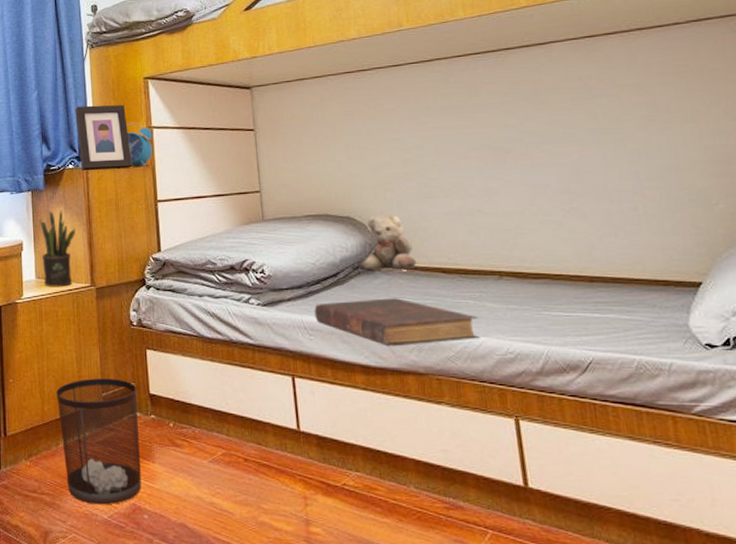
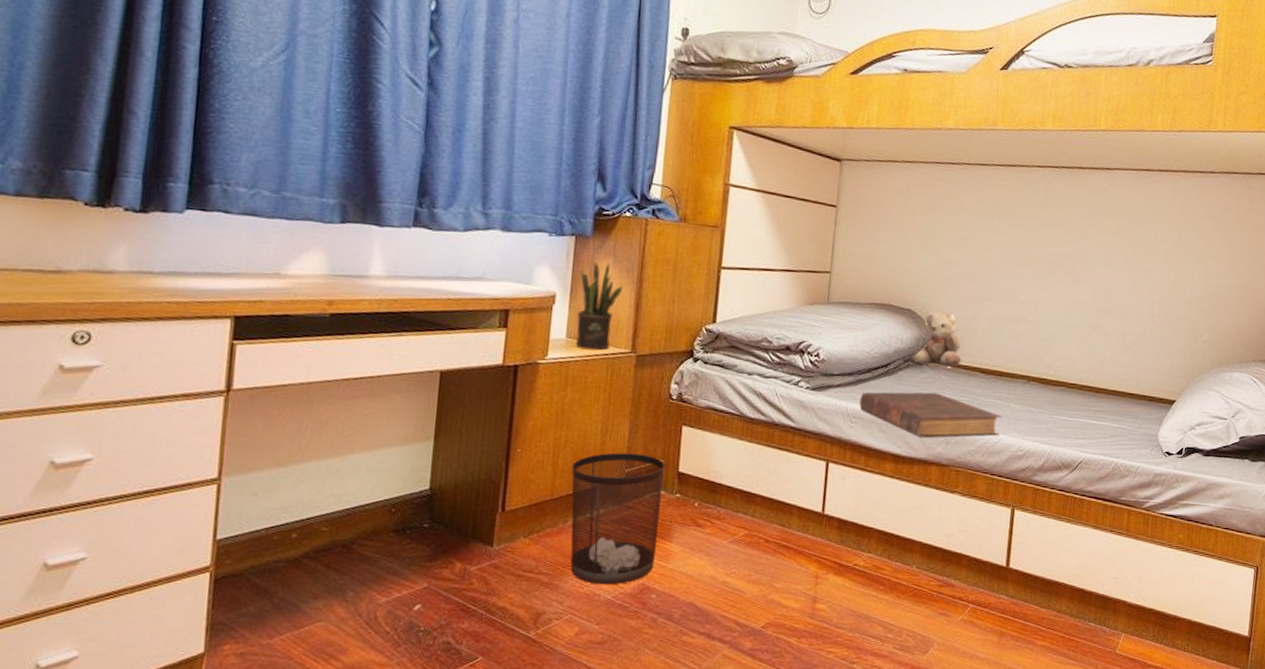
picture frame: present [75,105,133,171] -> none [640,145,703,227]
alarm clock: present [118,123,153,170] -> none [683,176,728,229]

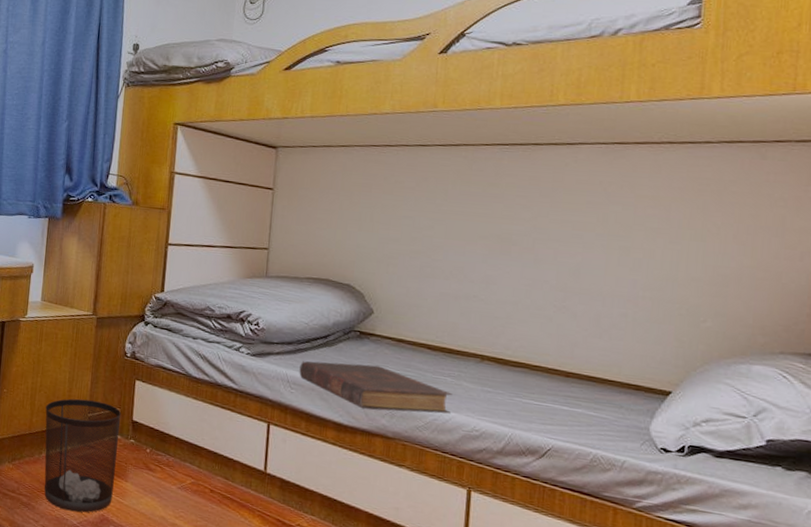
potted plant: present [576,262,624,351] -> none [49,239,86,312]
teddy bear: present [907,311,962,367] -> none [346,287,406,342]

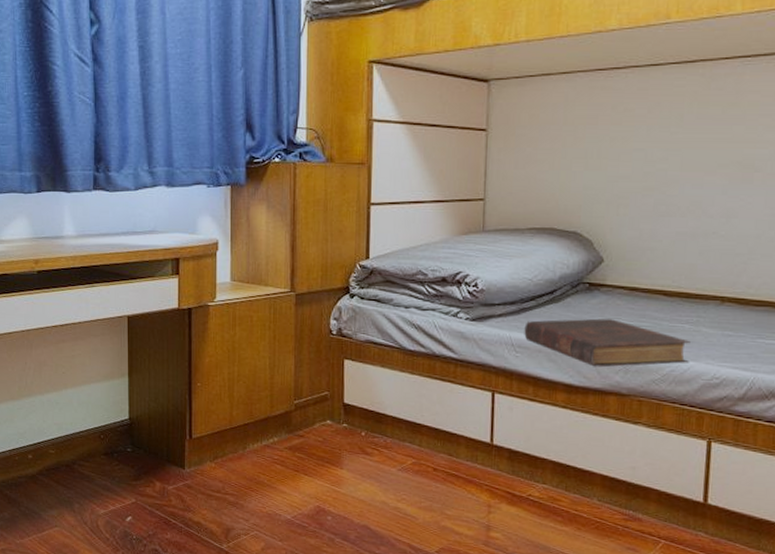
waste bin: present [44,398,122,513] -> none [246,385,331,506]

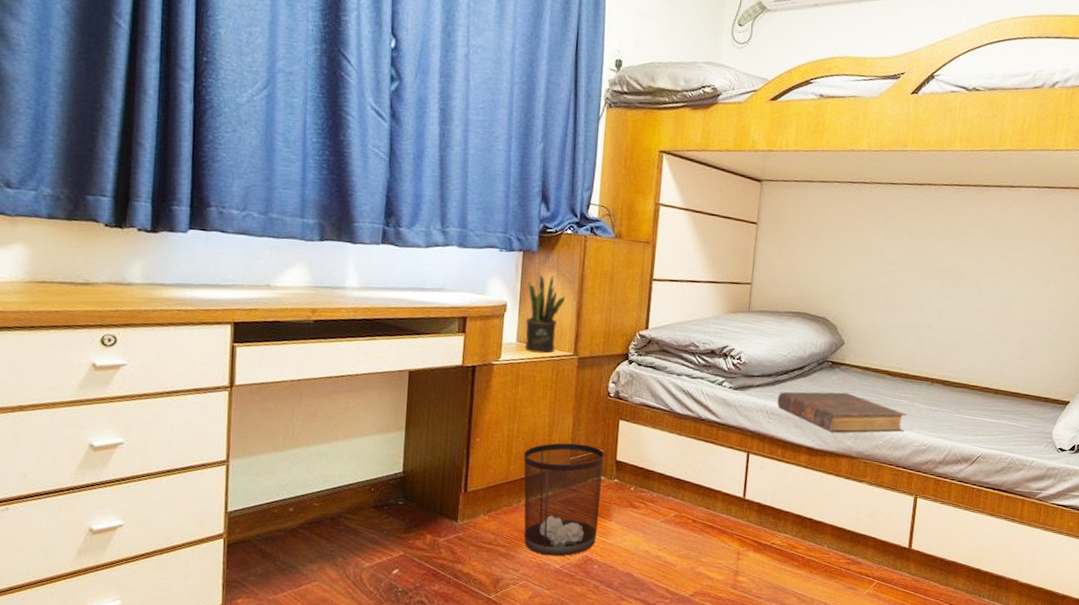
potted plant: none [237,208,278,291] -> present [525,274,566,354]
waste bin: none [246,385,331,506] -> present [523,442,605,557]

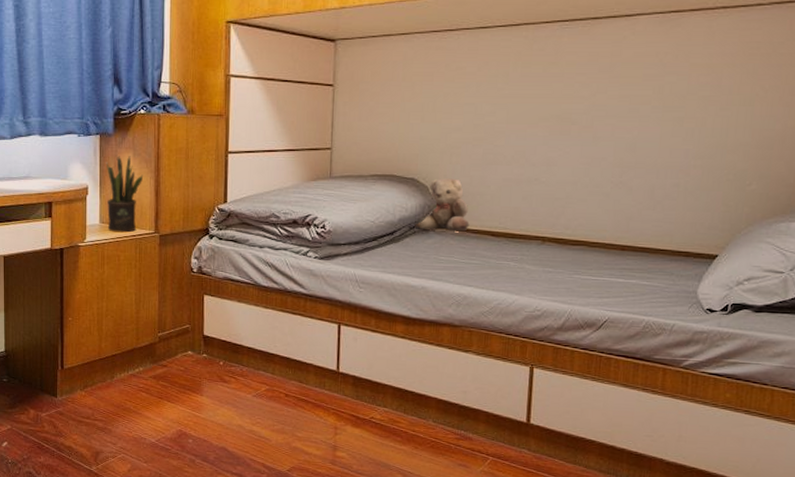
waste bin: present [523,442,605,557] -> none [114,319,192,431]
book: present [777,391,907,434] -> none [367,257,515,301]
teddy bear: none [820,319,871,370] -> present [412,178,470,232]

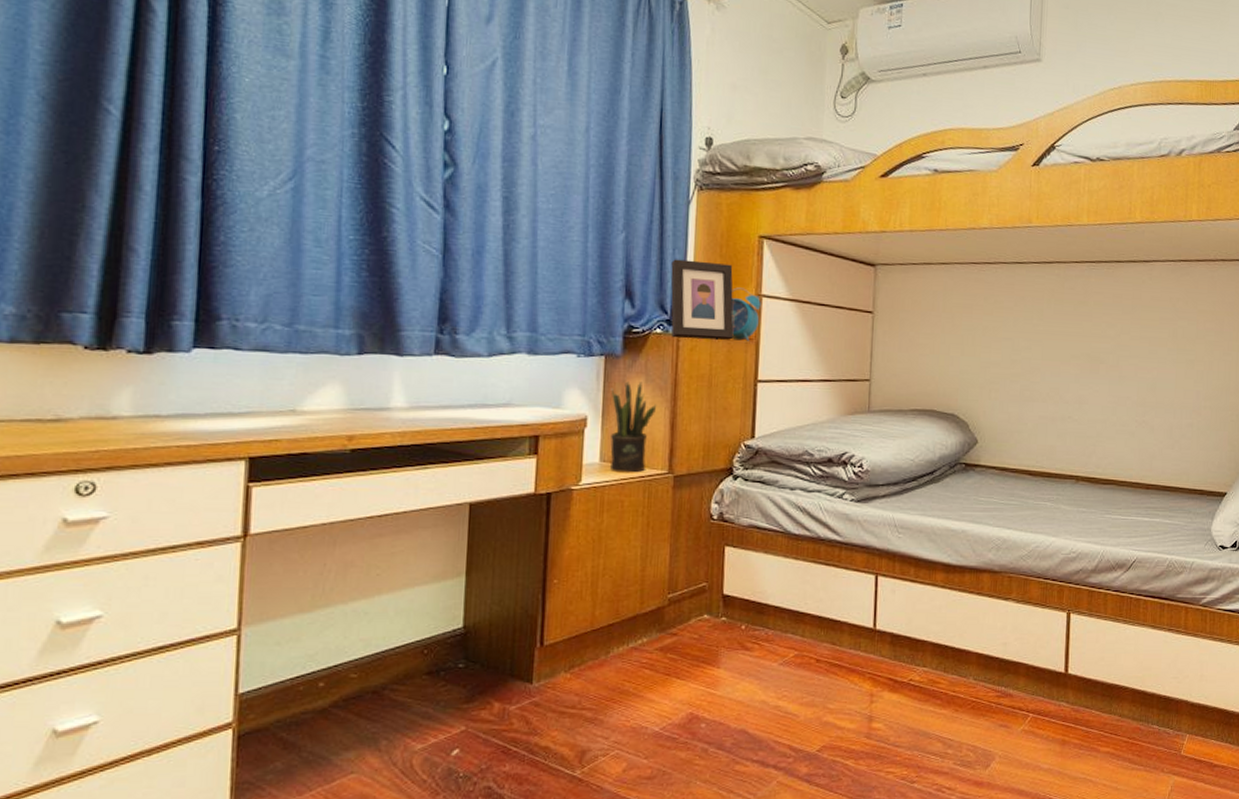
picture frame: none [151,48,206,118] -> present [670,259,734,340]
alarm clock: none [191,69,229,118] -> present [716,287,761,341]
teddy bear: present [412,178,470,232] -> none [952,414,1008,471]

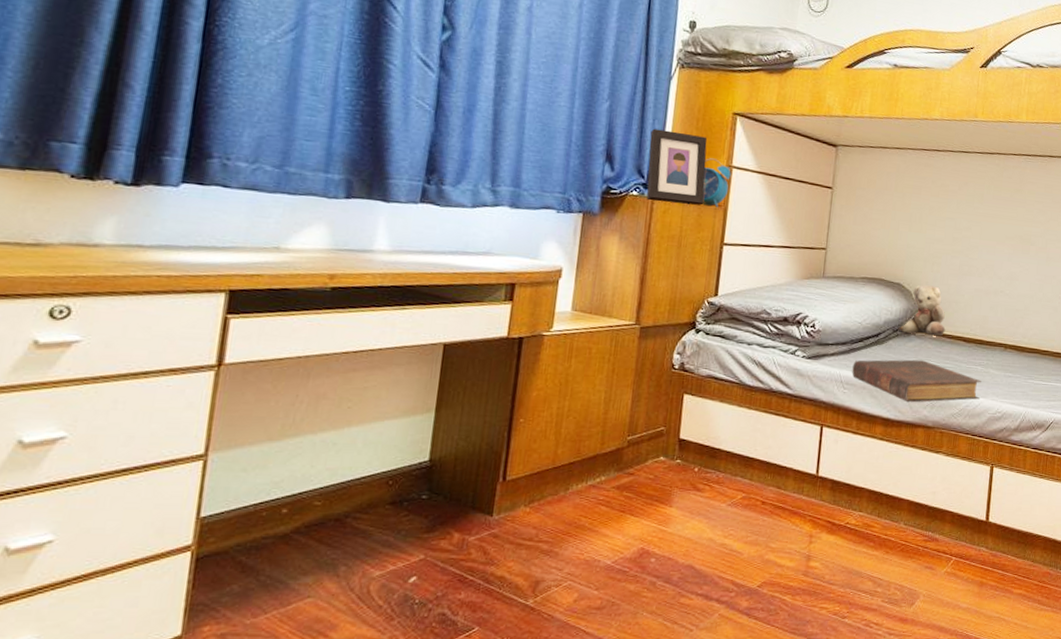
potted plant: present [610,381,657,473] -> none [581,238,629,323]
book: none [906,498,1052,546] -> present [852,359,981,403]
teddy bear: none [952,414,1008,471] -> present [896,285,946,337]

